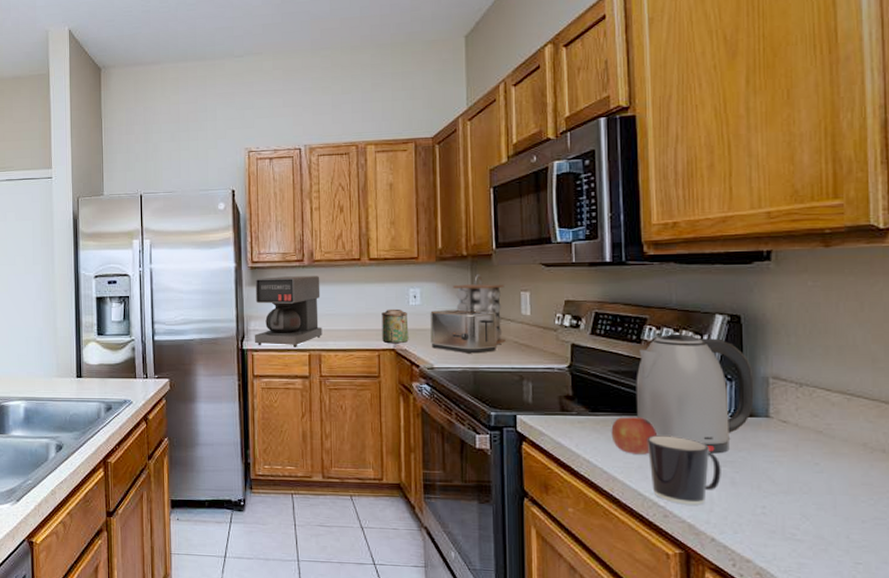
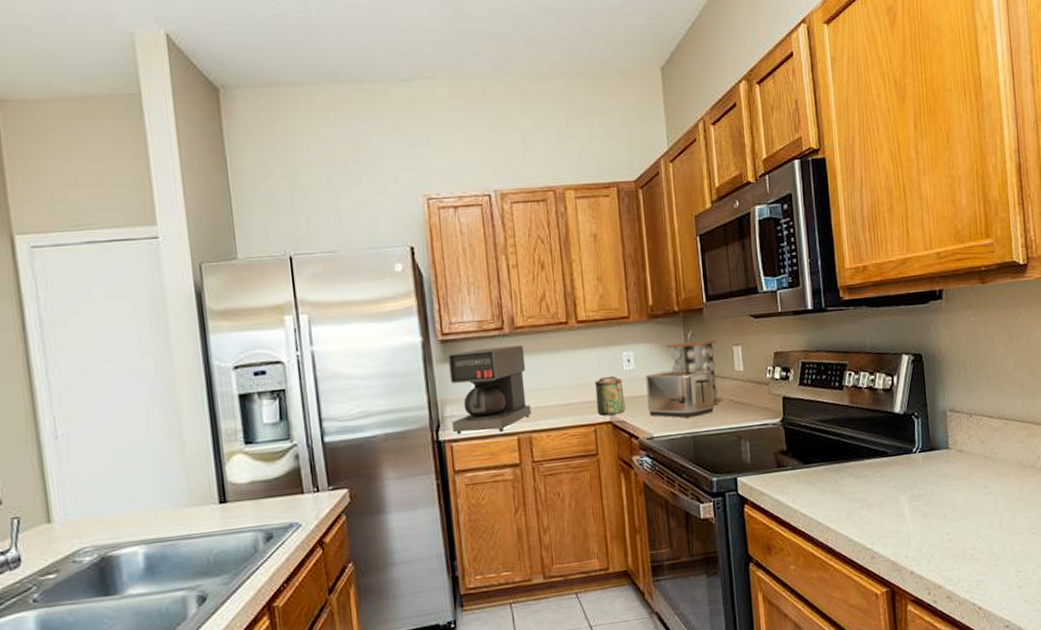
fruit: present [611,417,657,455] -> none [822,463,861,502]
kettle: present [636,333,754,454] -> none [840,377,937,490]
mug: present [647,435,721,505] -> none [853,477,915,544]

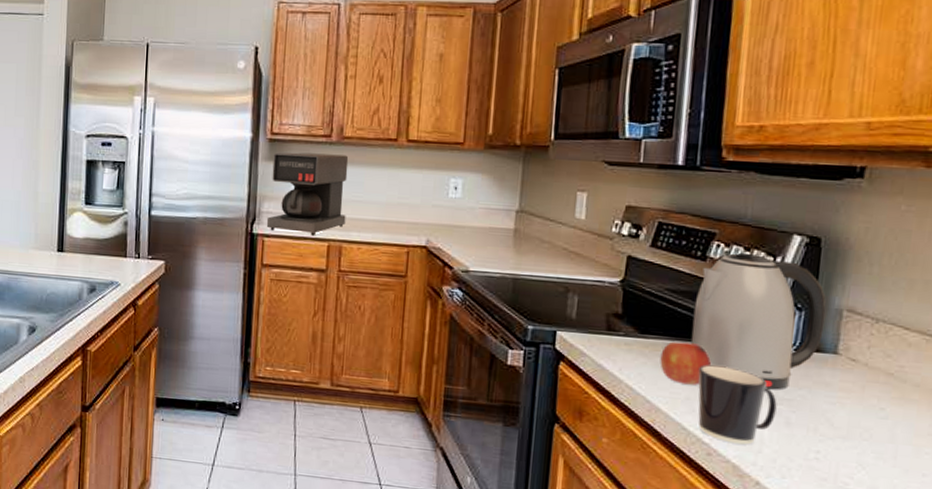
canister: present [595,376,626,416] -> none [413,200,445,241]
toaster: present [645,370,715,418] -> none [468,205,546,259]
spice rack: present [667,331,722,406] -> none [500,168,560,251]
fruit: none [822,463,861,502] -> present [660,341,711,386]
kettle: none [840,377,937,490] -> present [690,252,826,390]
mug: none [853,477,915,544] -> present [697,364,777,445]

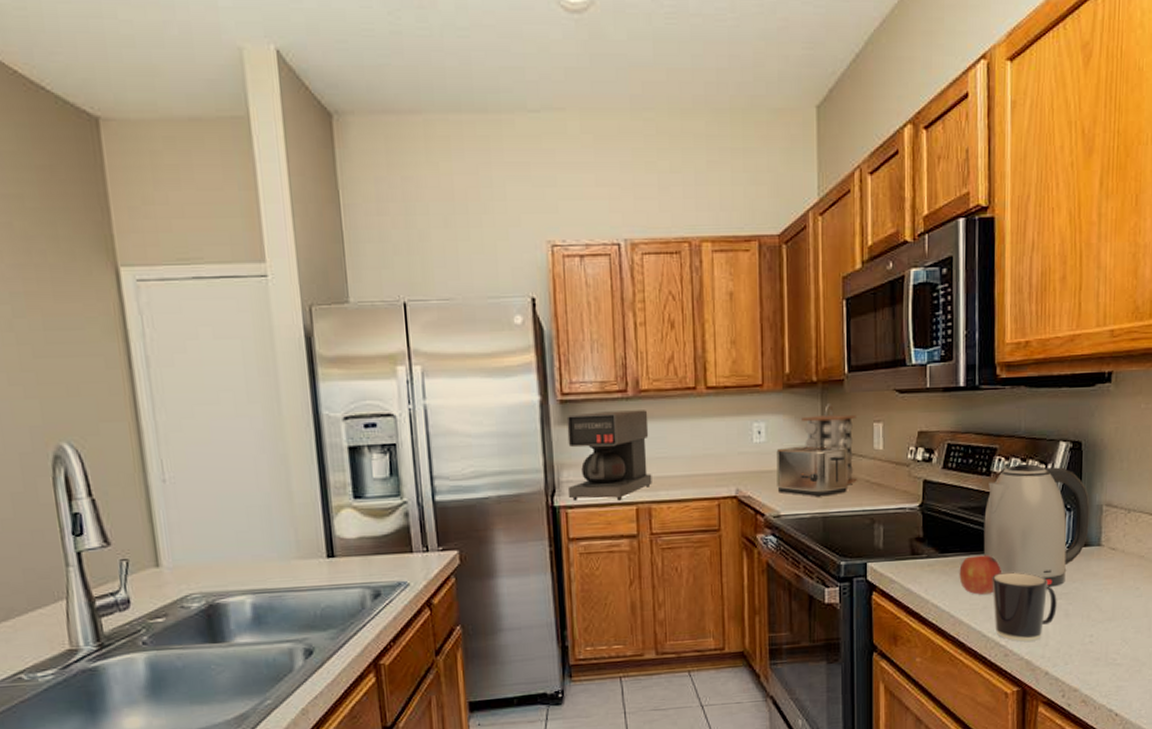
toaster: none [468,205,546,259] -> present [776,445,849,497]
spice rack: none [500,168,560,251] -> present [802,404,857,485]

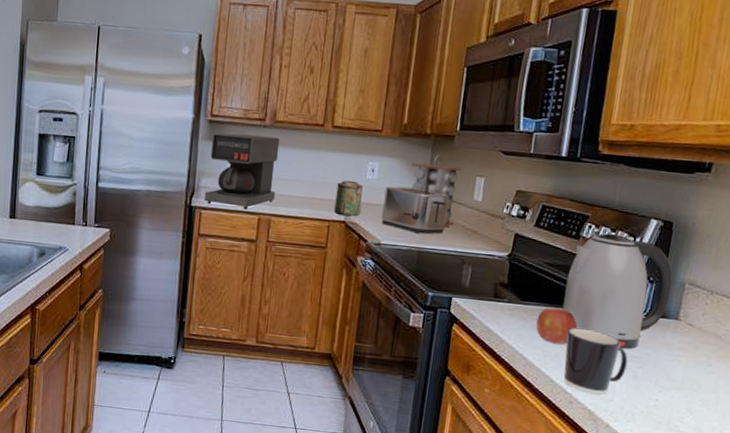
canister: none [722,447,753,490] -> present [334,180,363,217]

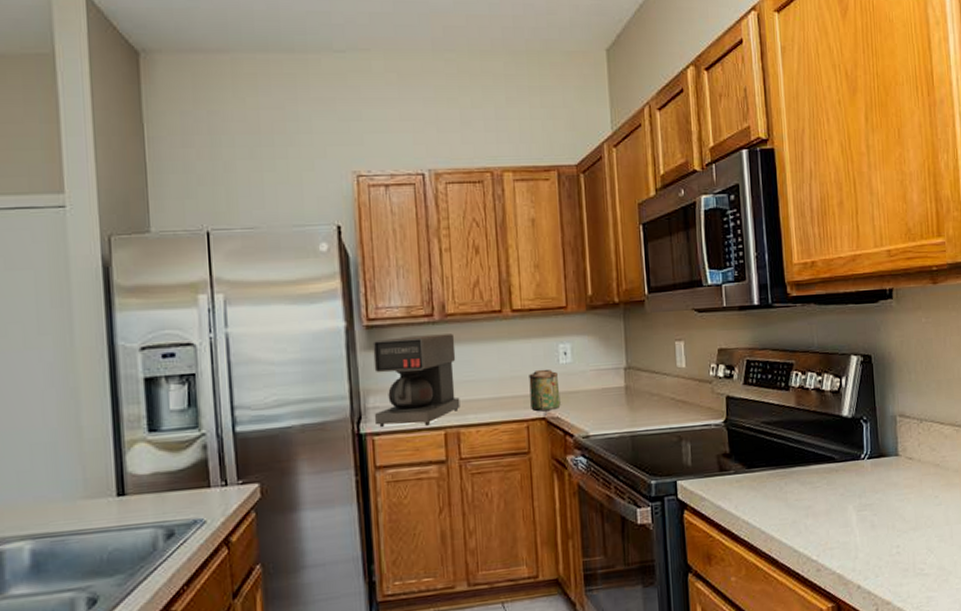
toaster: present [381,186,449,234] -> none [583,365,655,416]
spice rack: present [411,154,462,228] -> none [606,324,662,404]
fruit: present [536,308,577,345] -> none [766,468,807,510]
kettle: present [562,233,673,350] -> none [786,377,886,499]
mug: present [563,327,628,395] -> none [798,484,863,556]

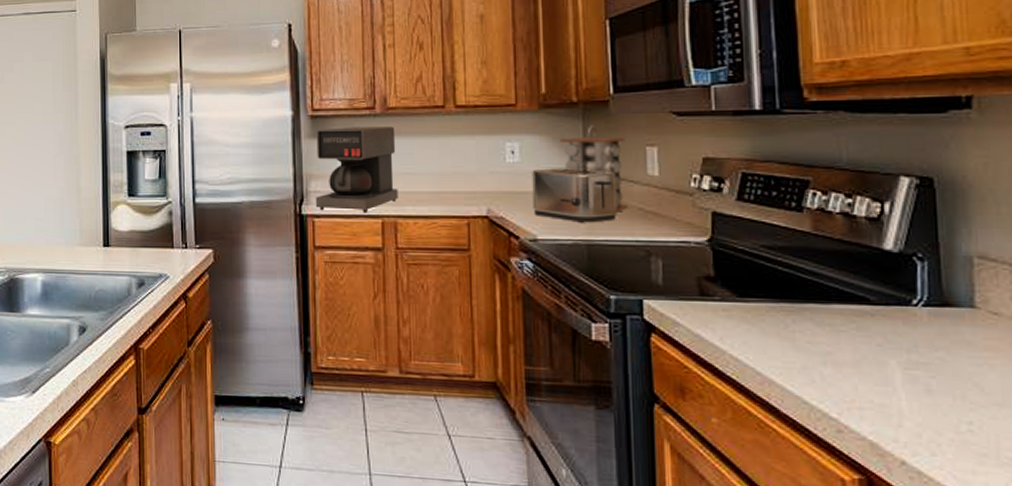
canister: present [529,369,561,412] -> none [471,167,506,210]
toaster: none [583,365,655,416] -> present [532,168,618,223]
spice rack: none [606,324,662,404] -> present [560,125,628,212]

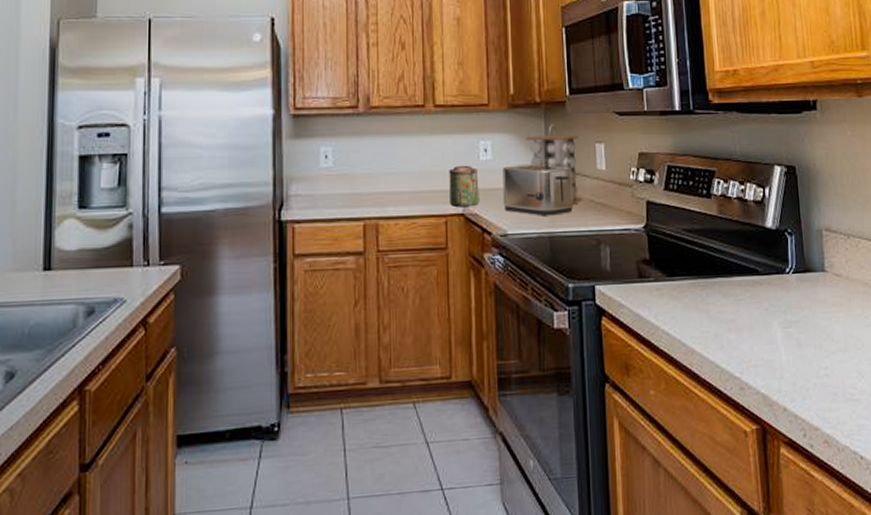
coffee maker: present [315,126,399,213] -> none [295,126,380,216]
canister: none [471,167,506,210] -> present [449,165,480,208]

